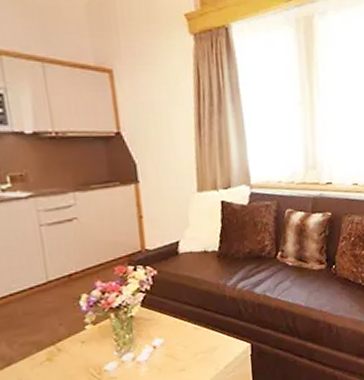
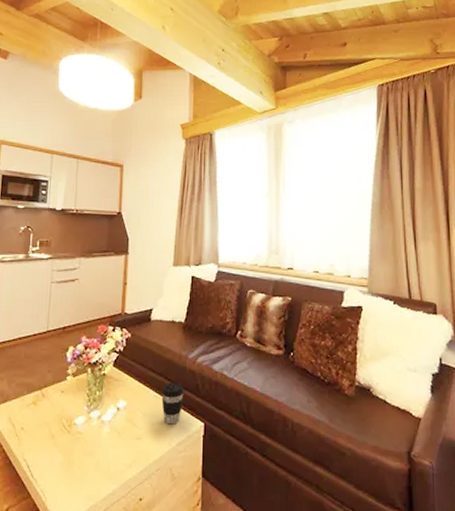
coffee cup: none [201,310,227,352] -> present [161,381,184,425]

